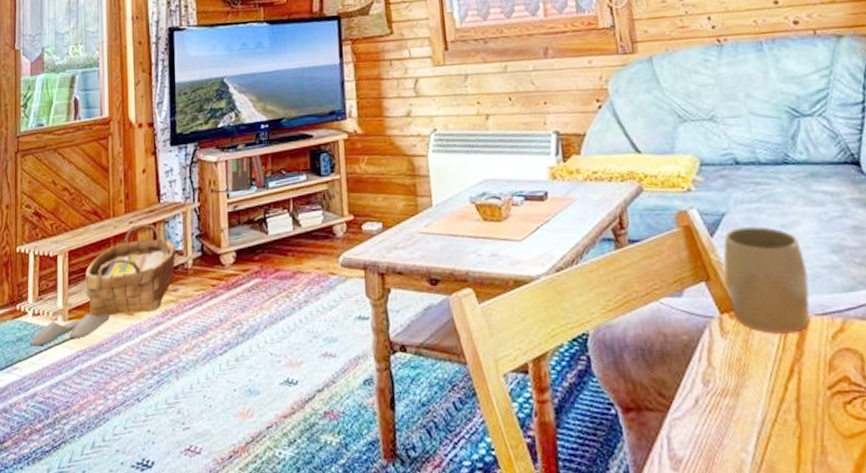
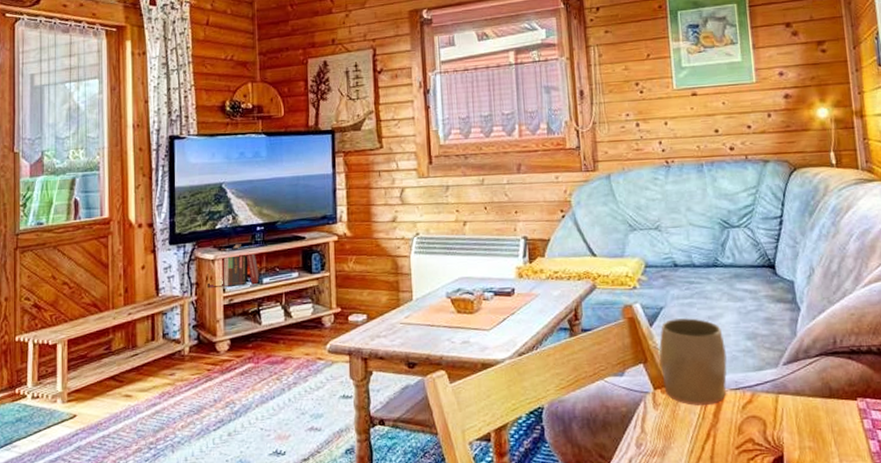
slippers: present [30,312,110,347] -> none [29,394,108,426]
woven basket: present [85,223,176,317] -> none [85,314,173,399]

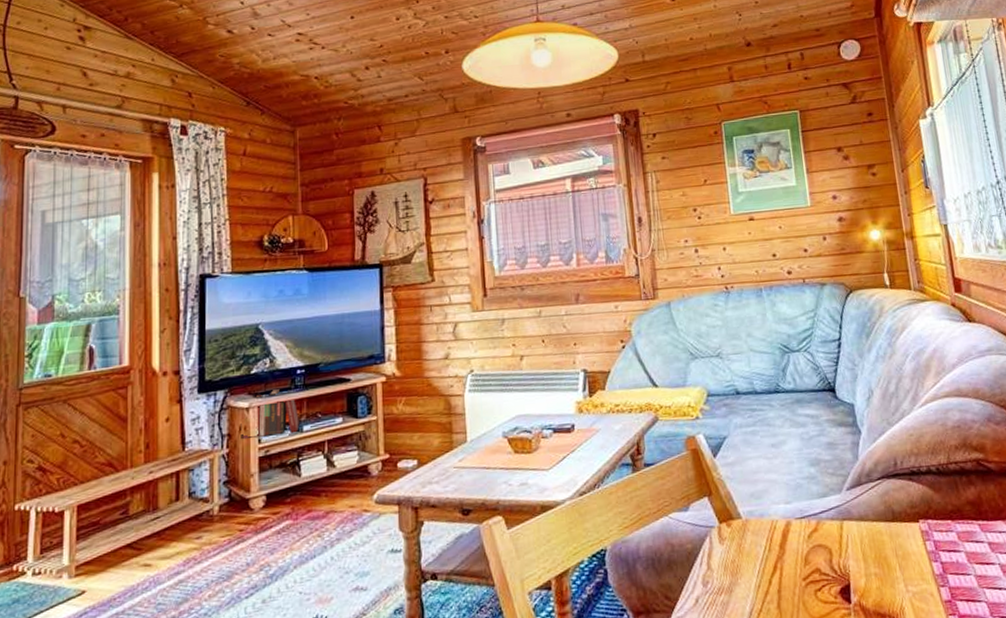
mug: present [659,317,727,406] -> none [723,446,792,538]

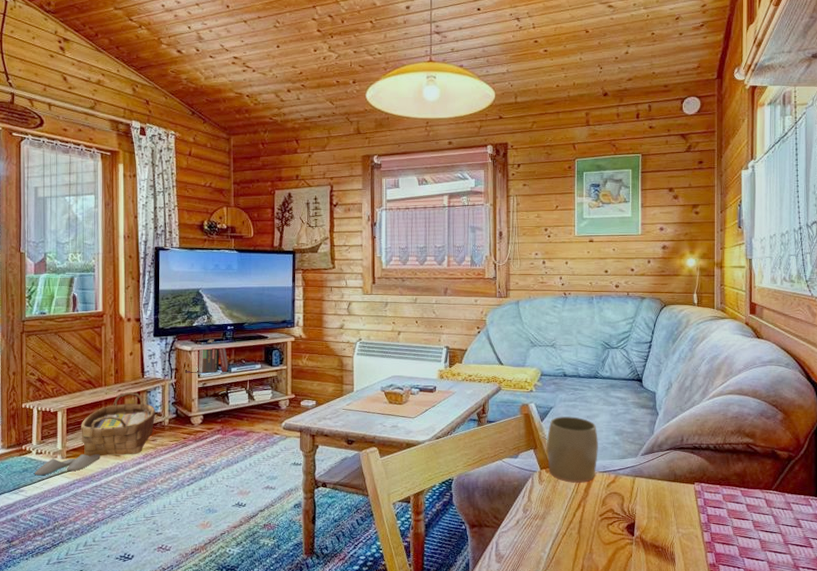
slippers: none [28,565,123,608] -> present [34,453,100,476]
woven basket: none [96,472,201,571] -> present [81,391,156,456]
mug: none [723,446,792,538] -> present [547,416,598,484]

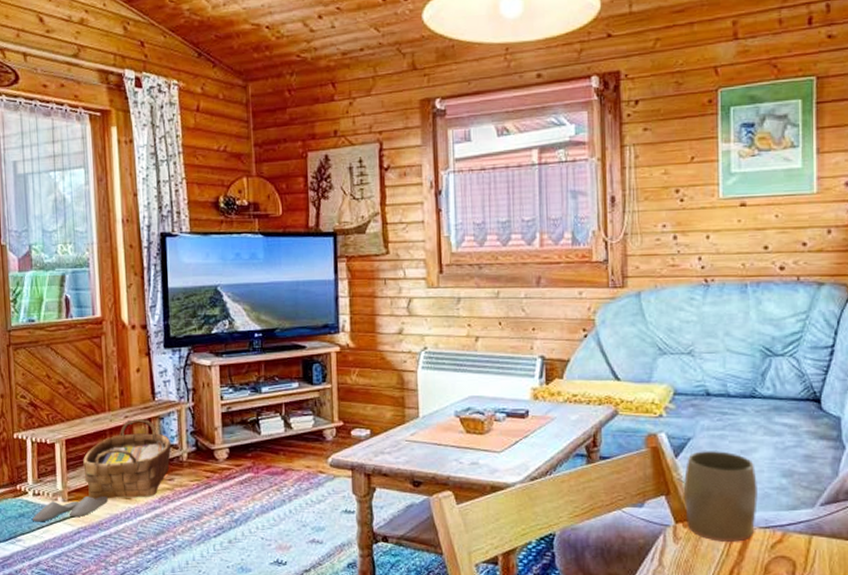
books: present [185,339,229,374] -> none [204,350,258,395]

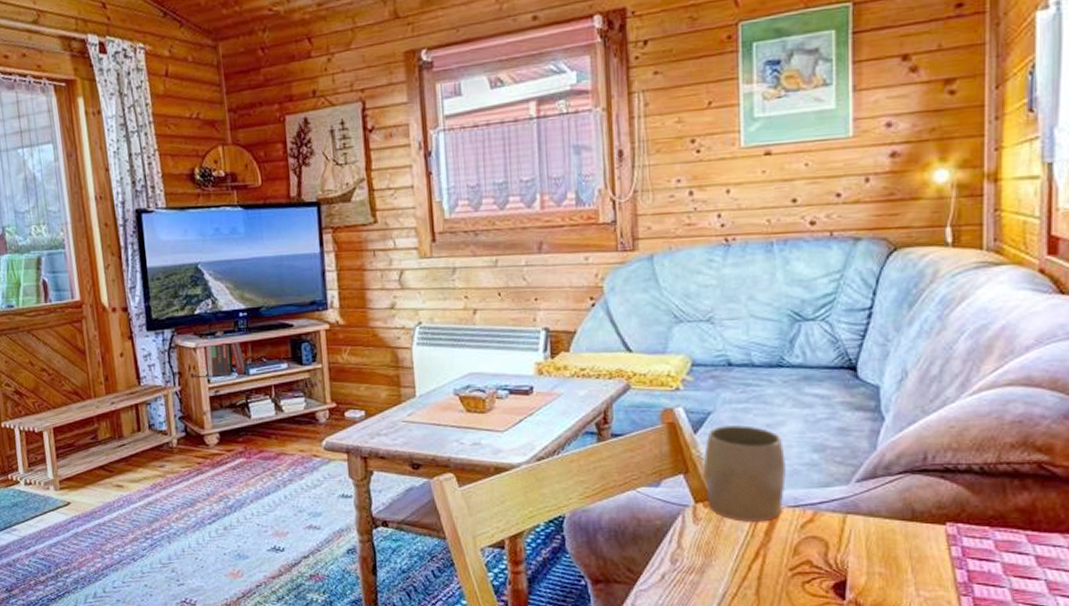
slippers: present [31,495,108,522] -> none [25,484,100,512]
woven basket: present [83,418,171,499] -> none [72,404,160,487]
books: none [204,350,258,395] -> present [189,331,246,379]

